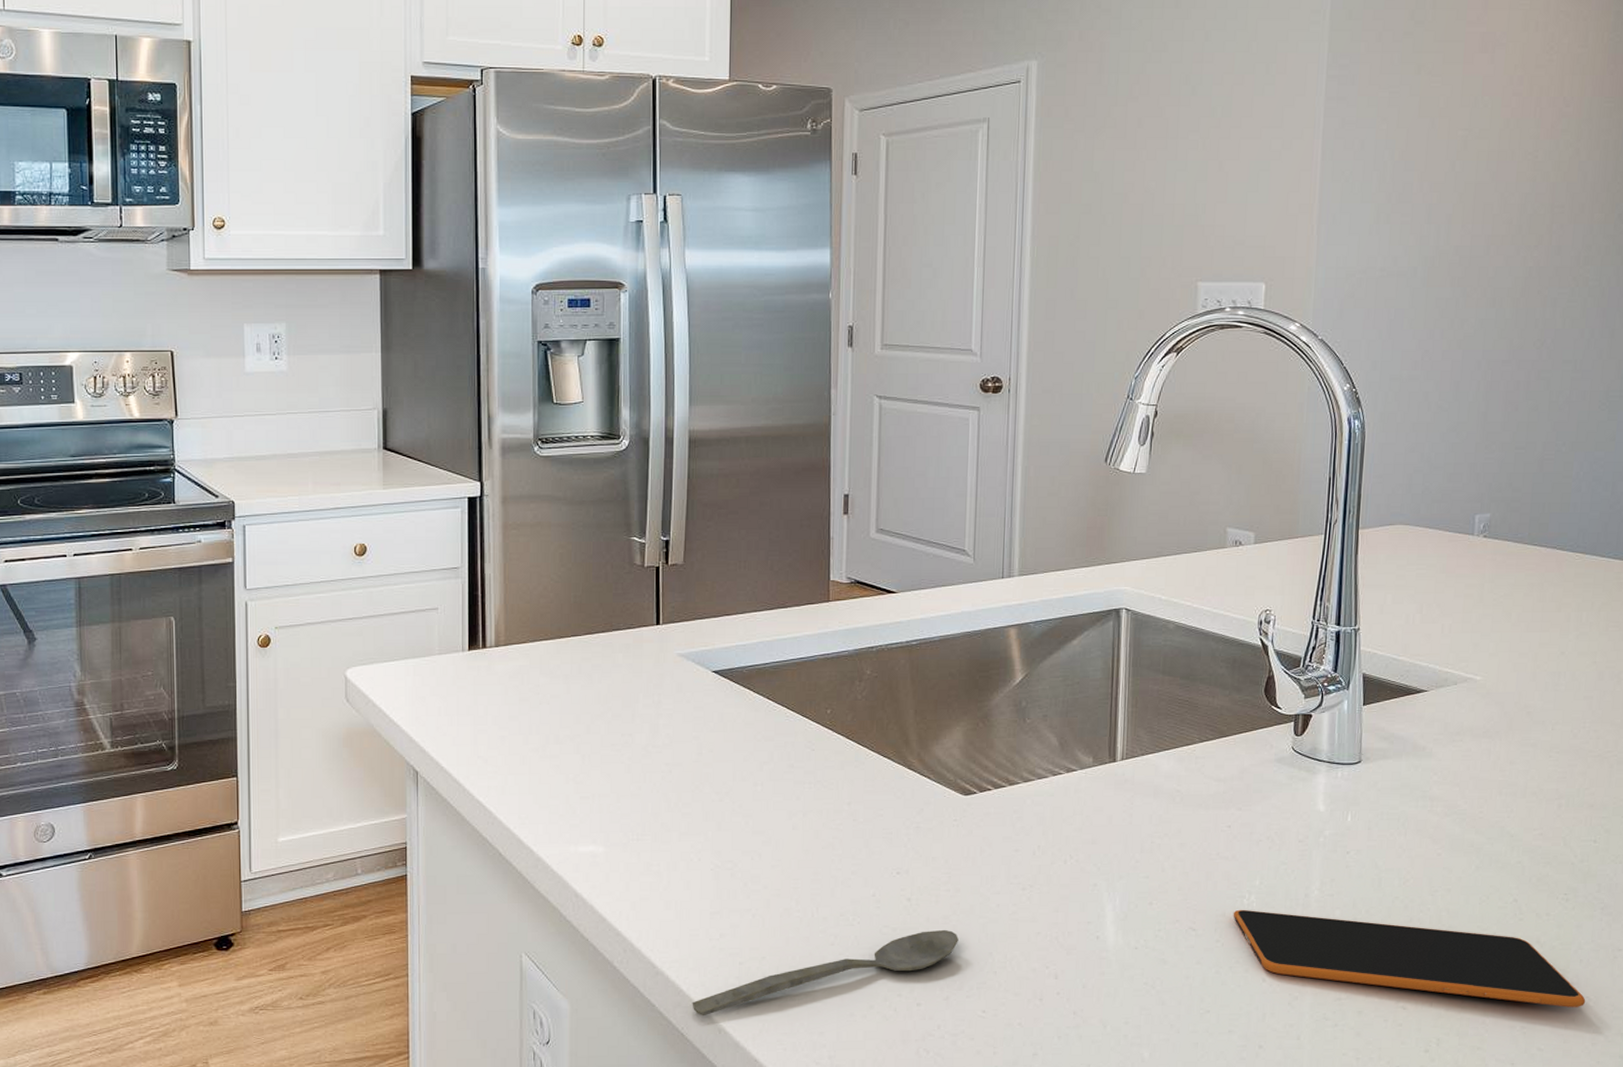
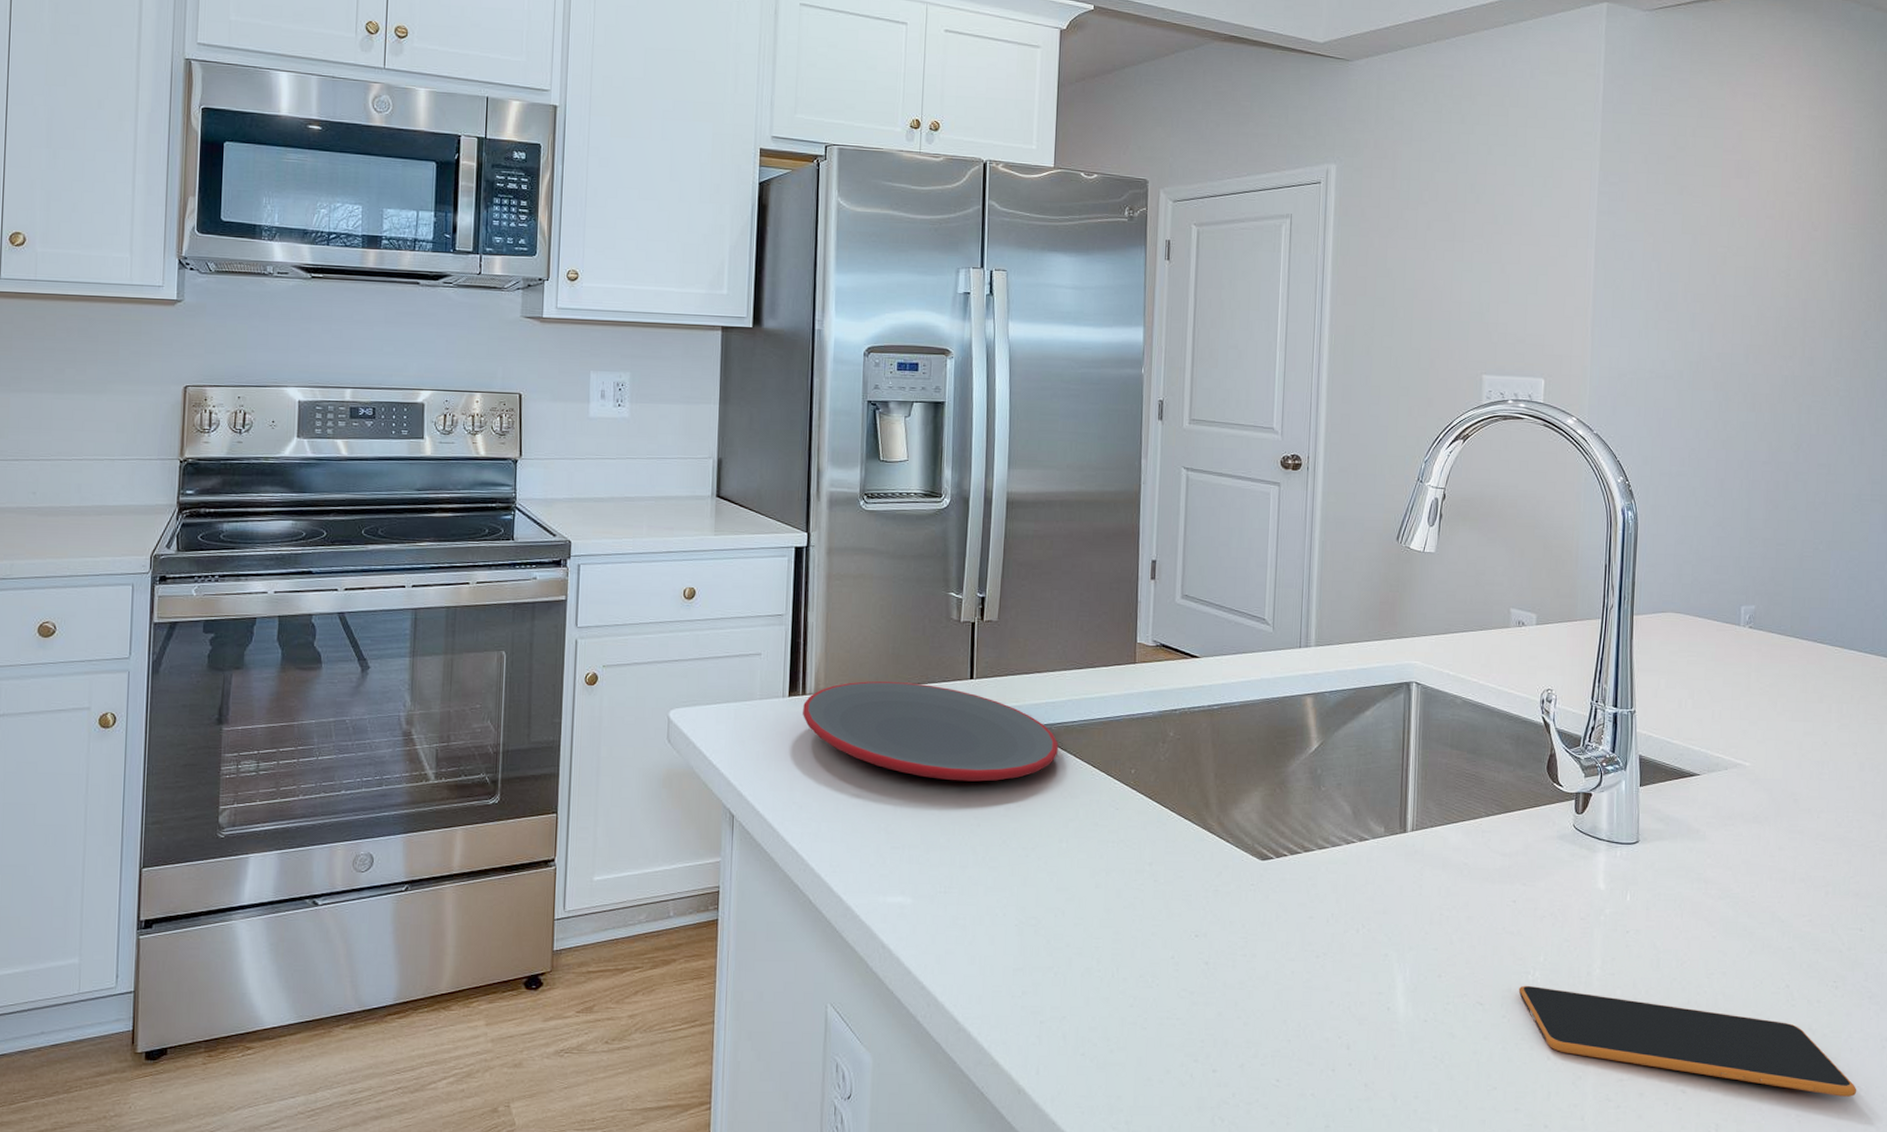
plate: none [484,631,750,729] -> present [803,681,1058,782]
spoon: present [692,929,959,1017] -> none [992,995,1254,1076]

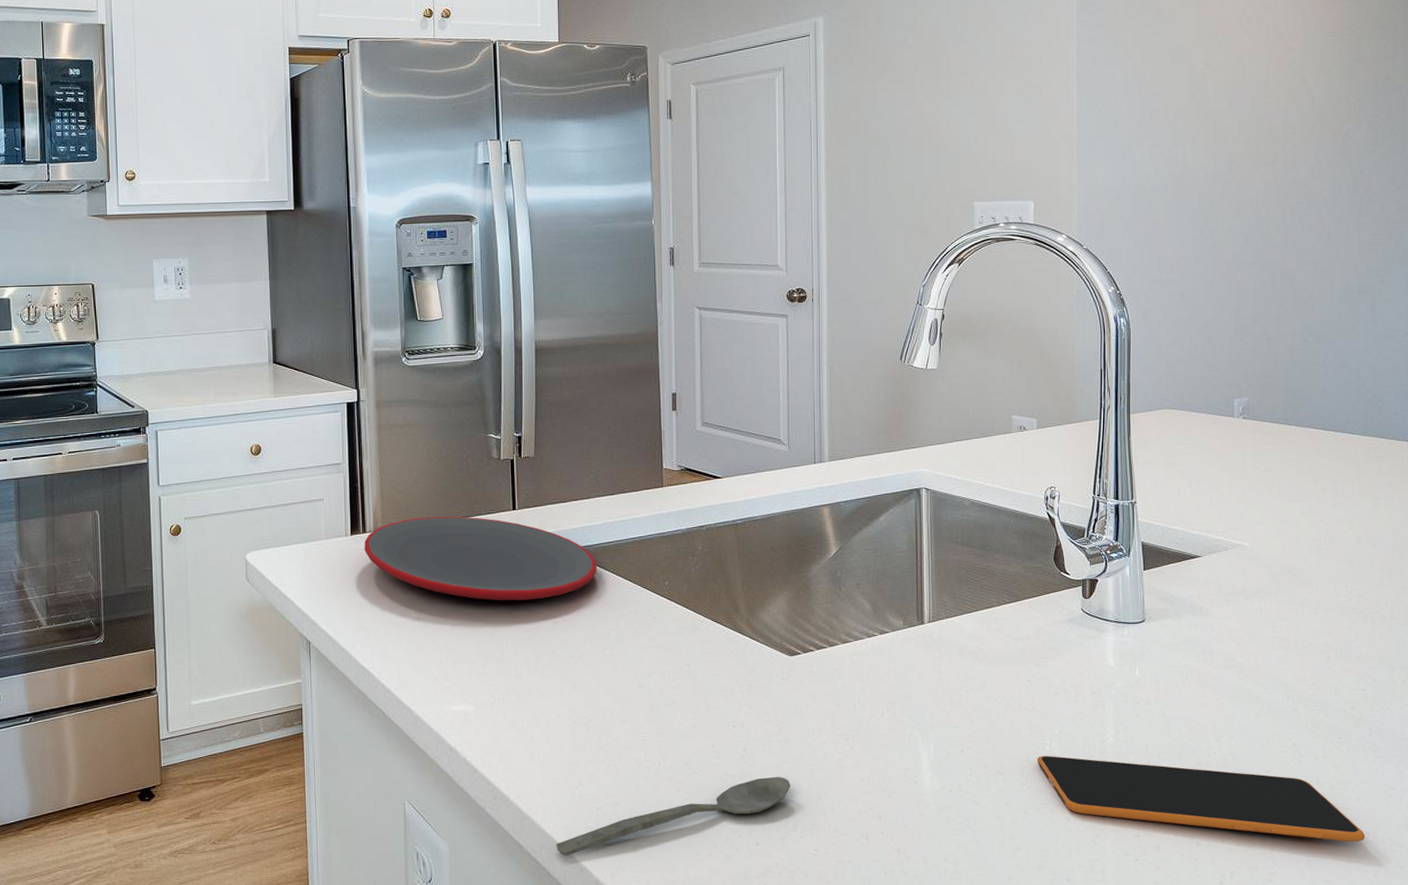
spoon: none [992,995,1254,1076] -> present [556,776,791,857]

